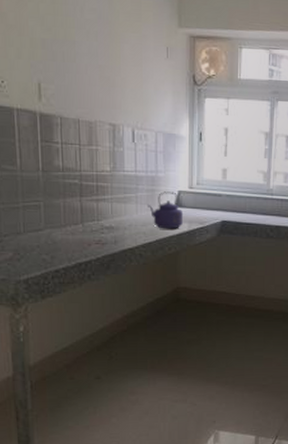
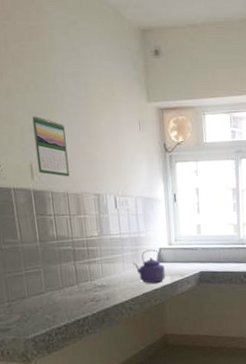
calendar: none [45,28,83,102] -> present [32,115,70,177]

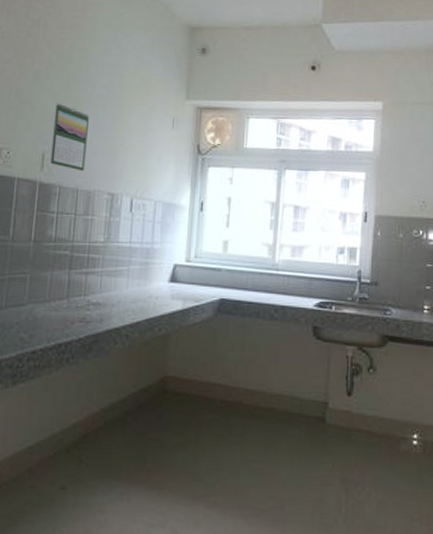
kettle: present [133,249,166,284] -> none [139,265,178,307]

